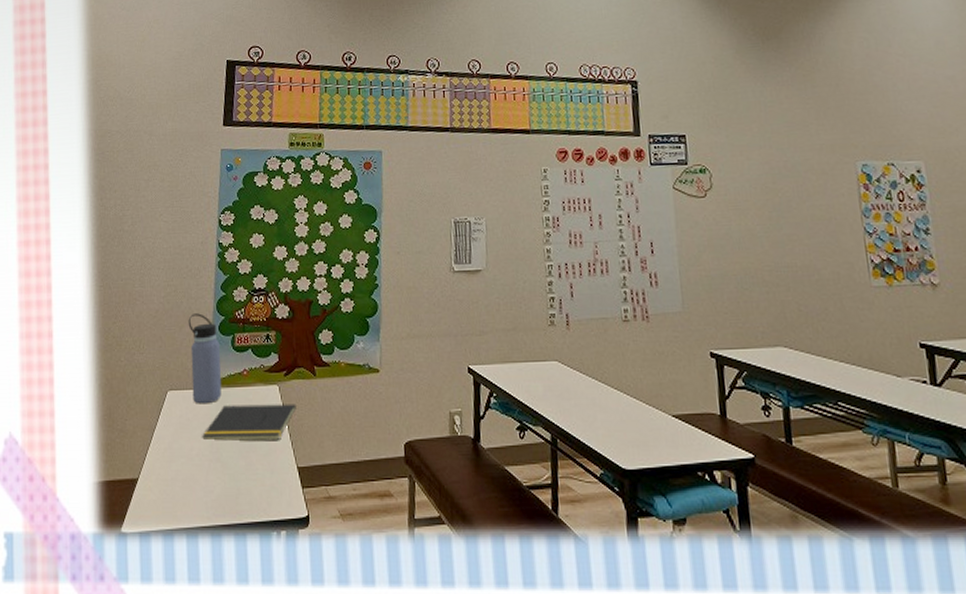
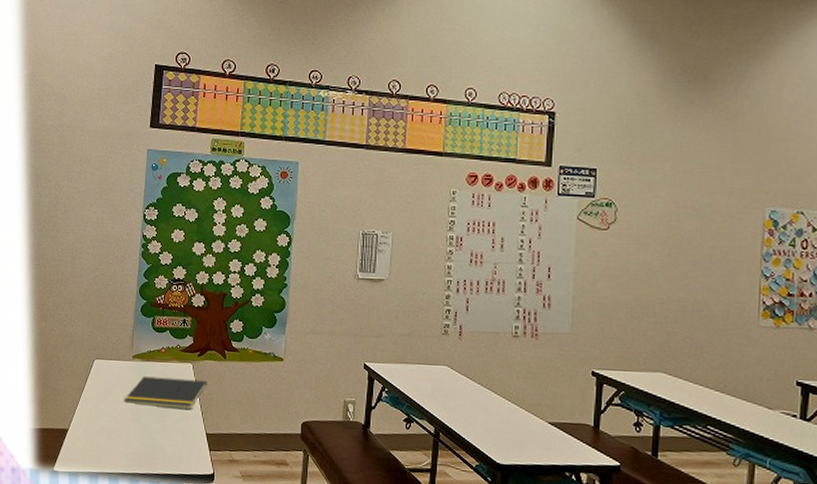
water bottle: present [188,313,222,404] -> none [114,295,142,374]

